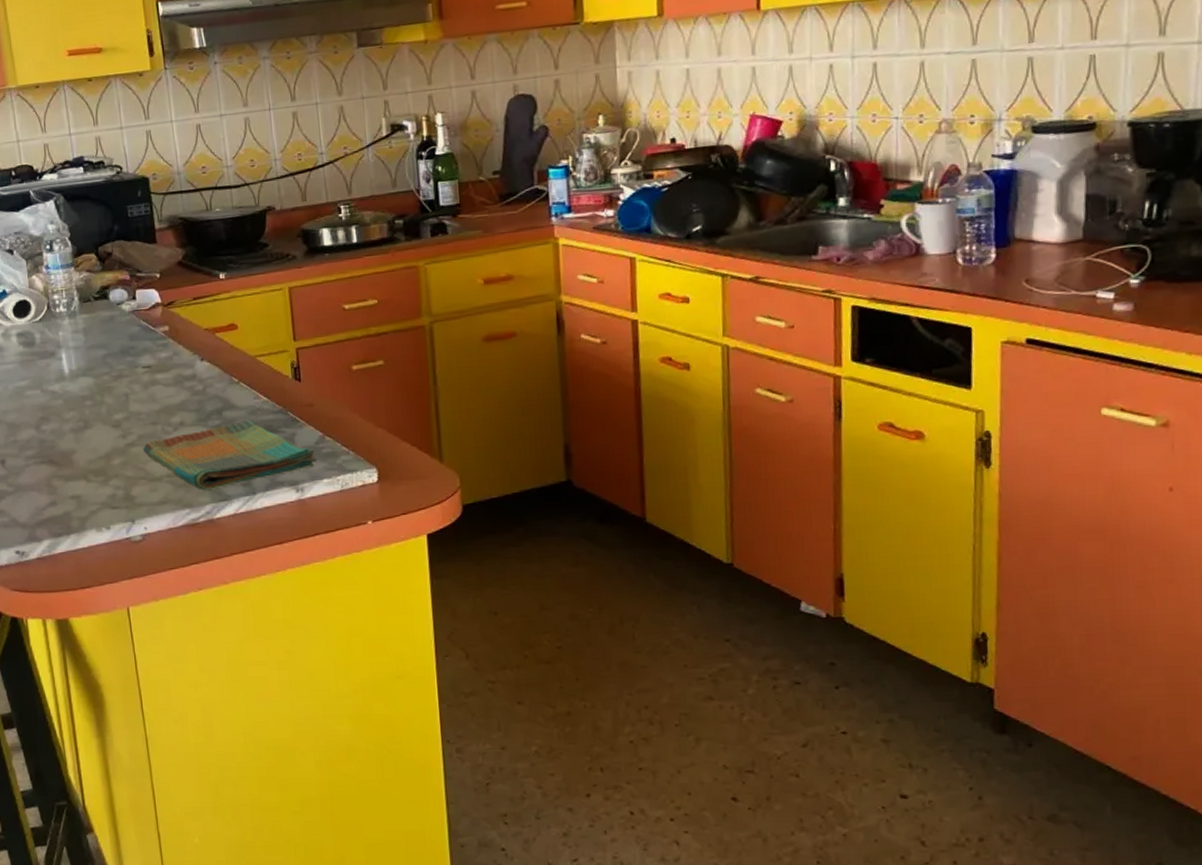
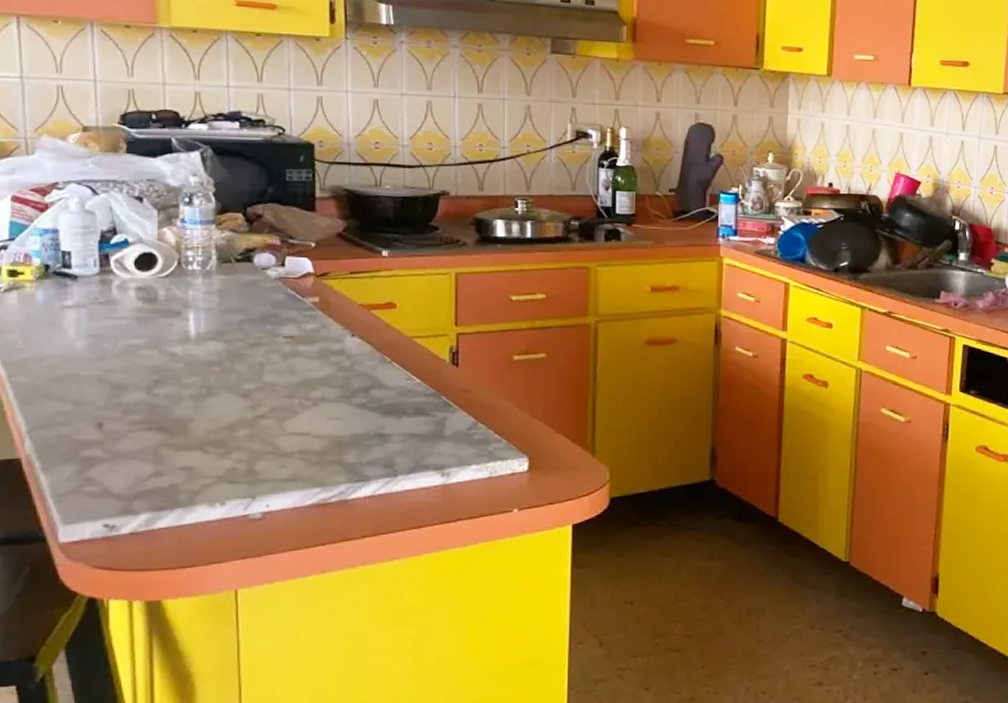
dish towel: present [143,420,317,490] -> none [275,400,467,469]

